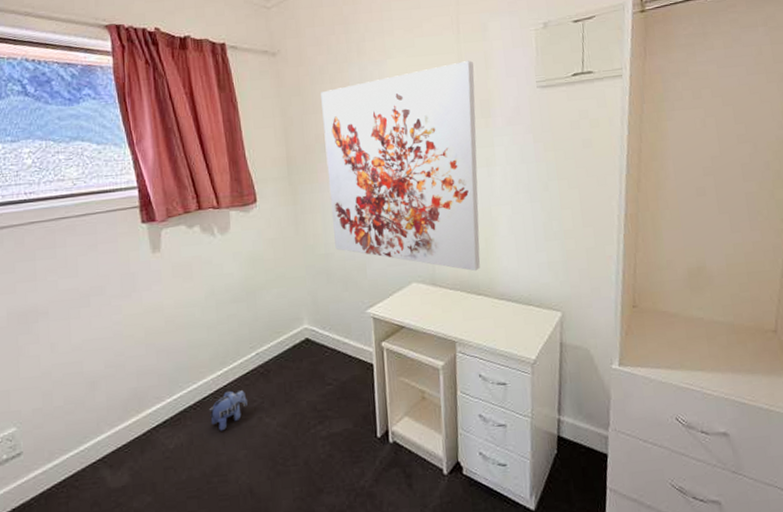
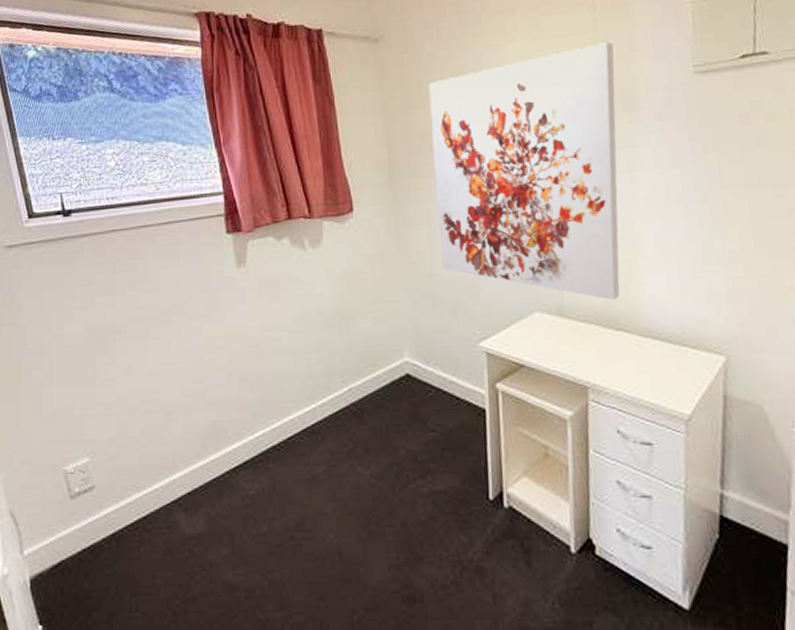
plush toy: present [208,389,248,431] -> none [294,430,338,479]

